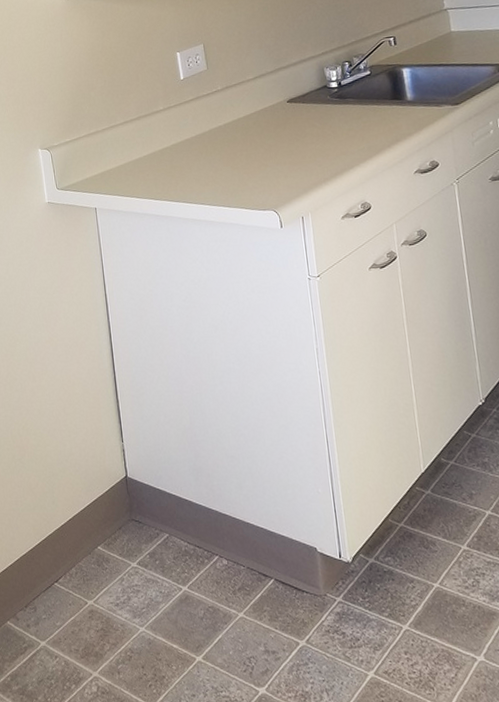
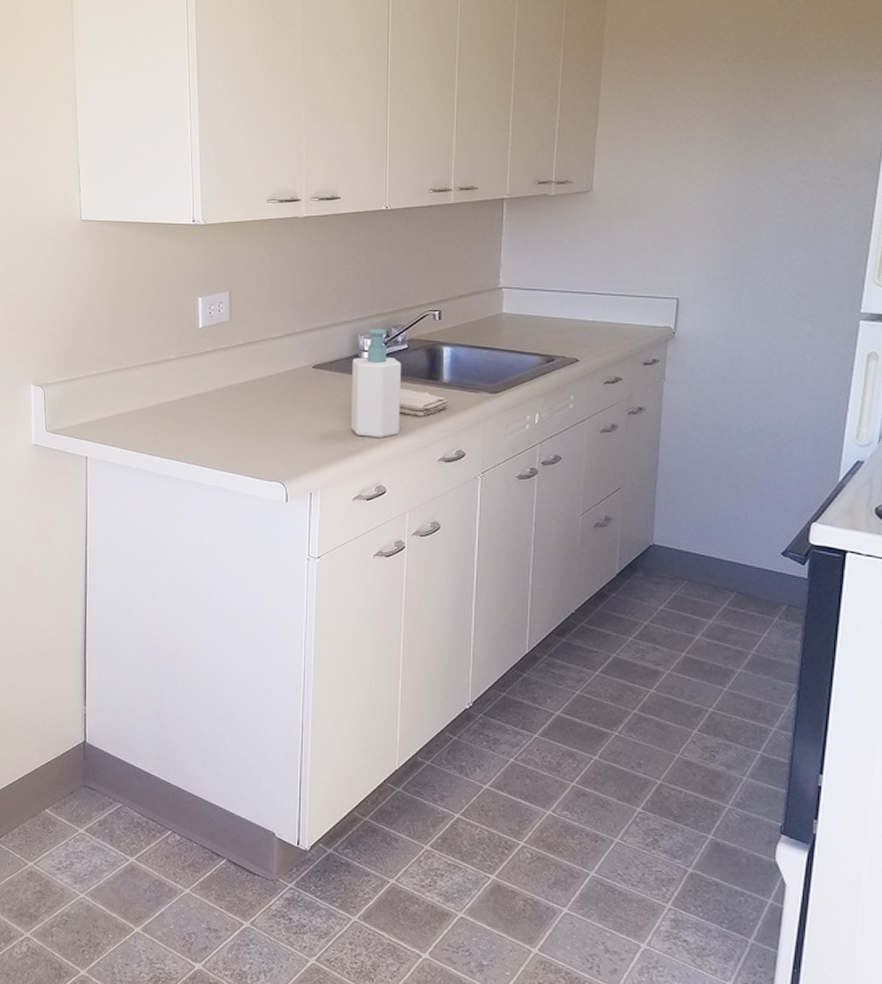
soap bottle: none [322,59,375,159] -> present [351,328,402,439]
washcloth: none [368,111,416,135] -> present [399,388,448,417]

